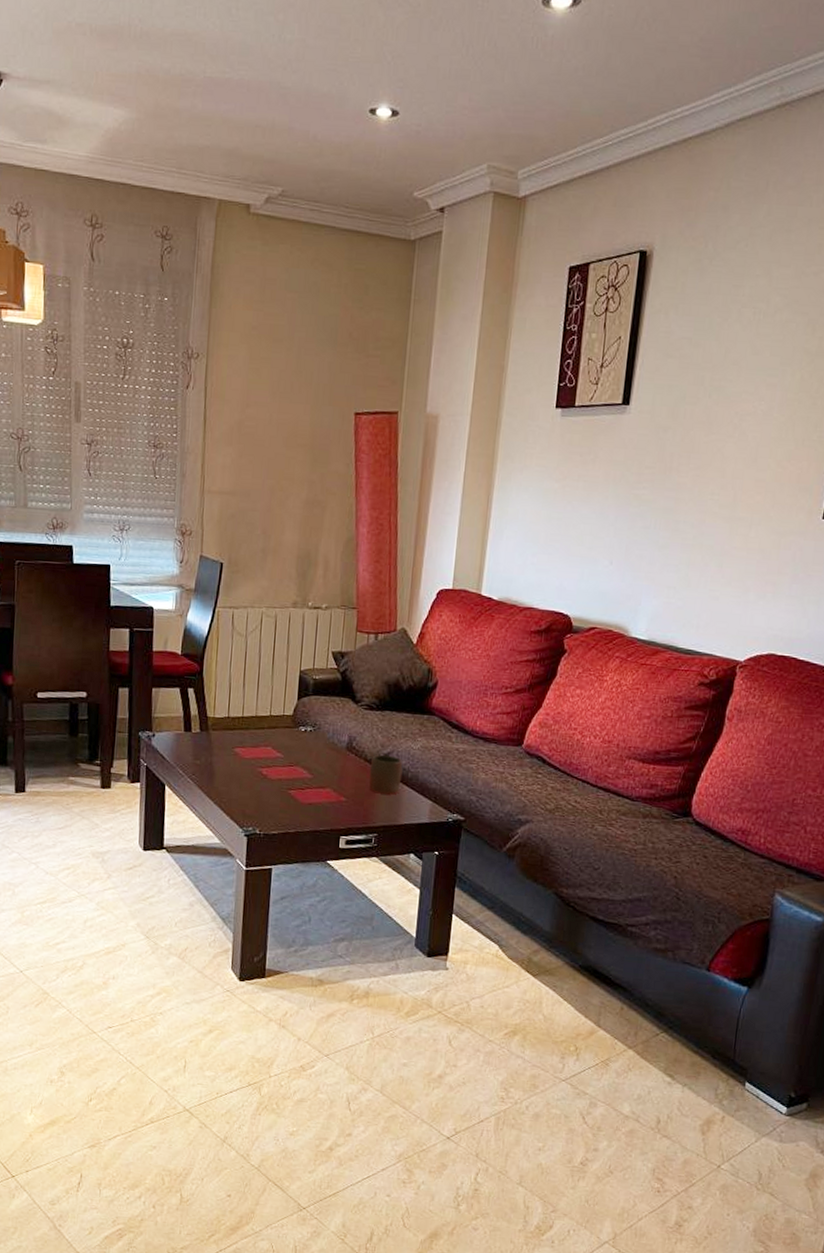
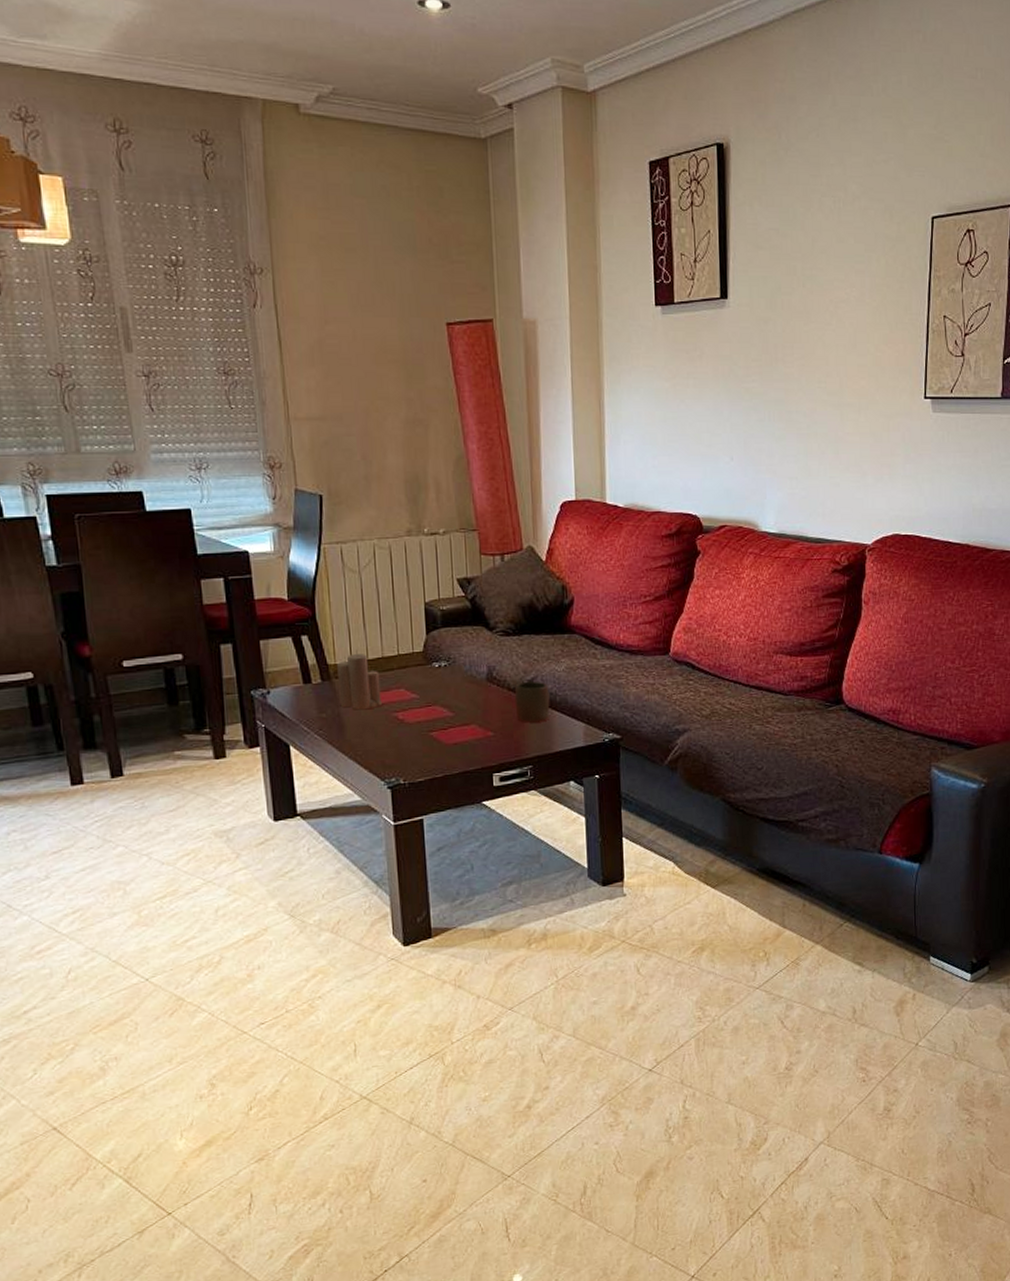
candle: none [213,707,252,762] -> present [337,650,383,710]

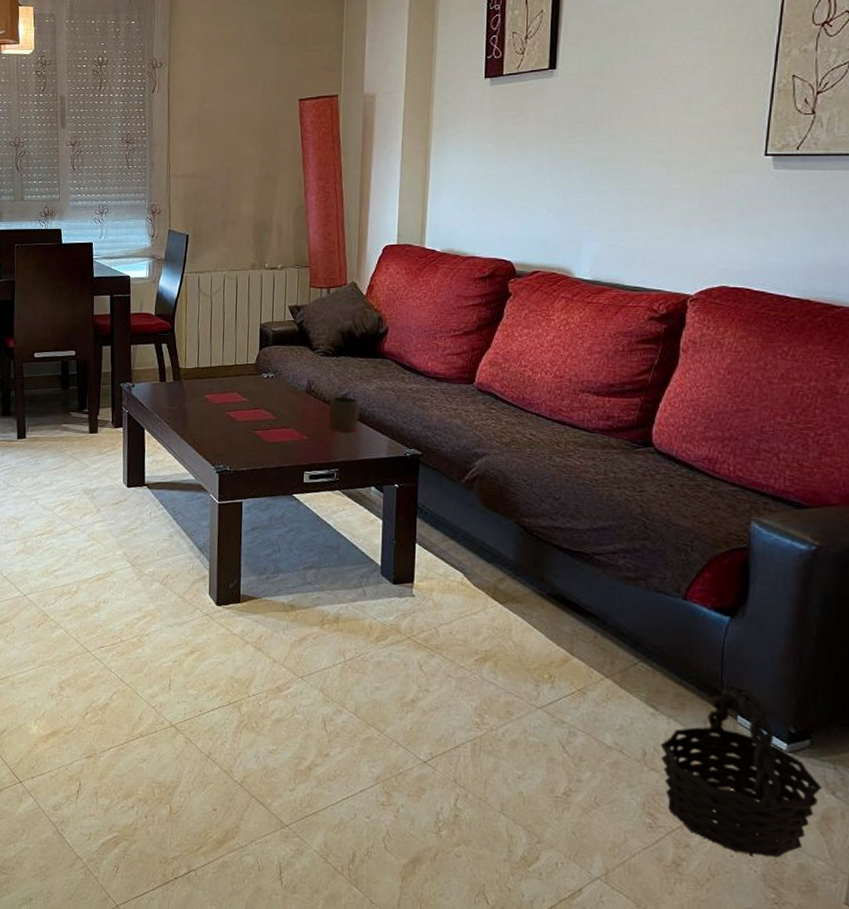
candle: present [337,650,383,710] -> none [186,358,219,407]
basket: none [867,927,1000,1085] -> present [660,684,823,858]

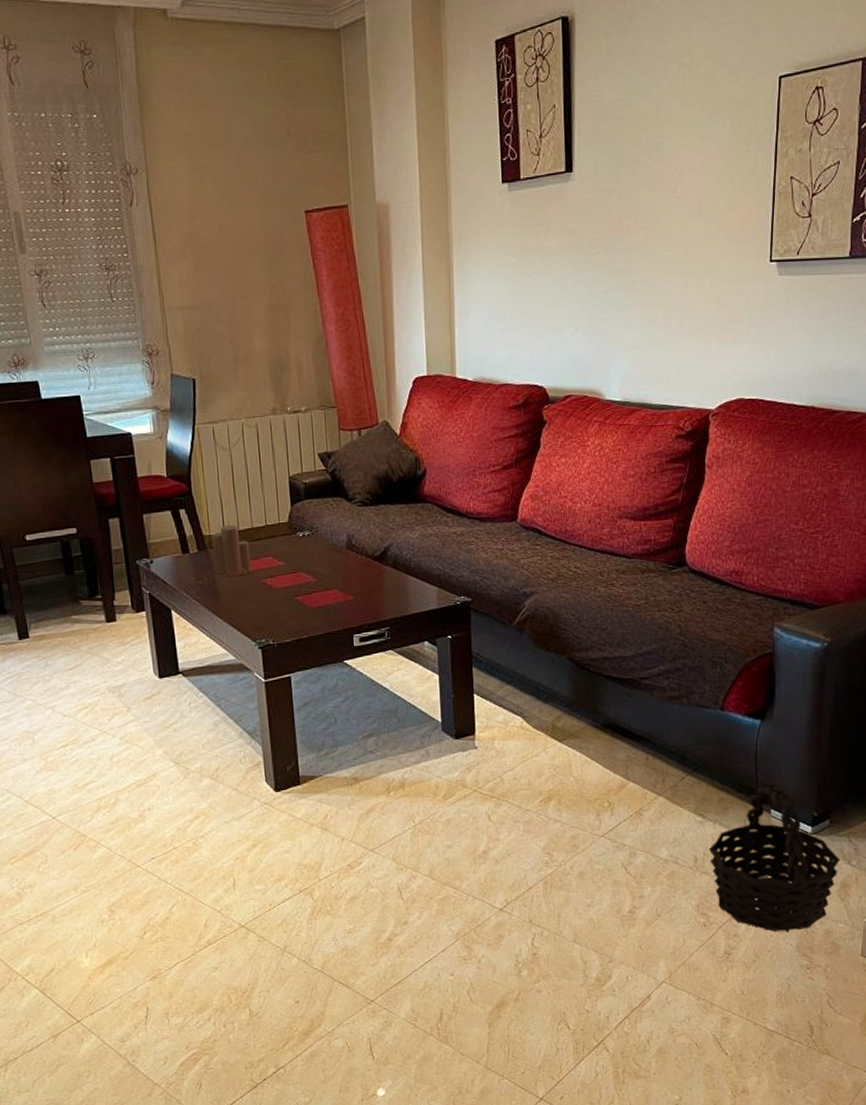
candle: none [186,358,219,407] -> present [212,522,253,577]
mug: present [328,396,360,432] -> none [372,548,405,587]

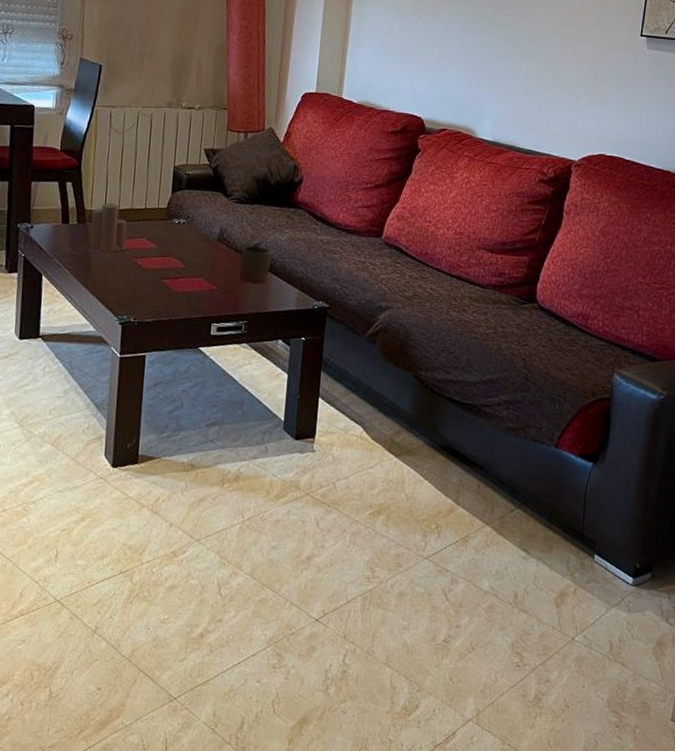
mug: none [372,548,405,587] -> present [239,245,271,284]
basket: present [708,781,841,932] -> none [529,526,659,684]

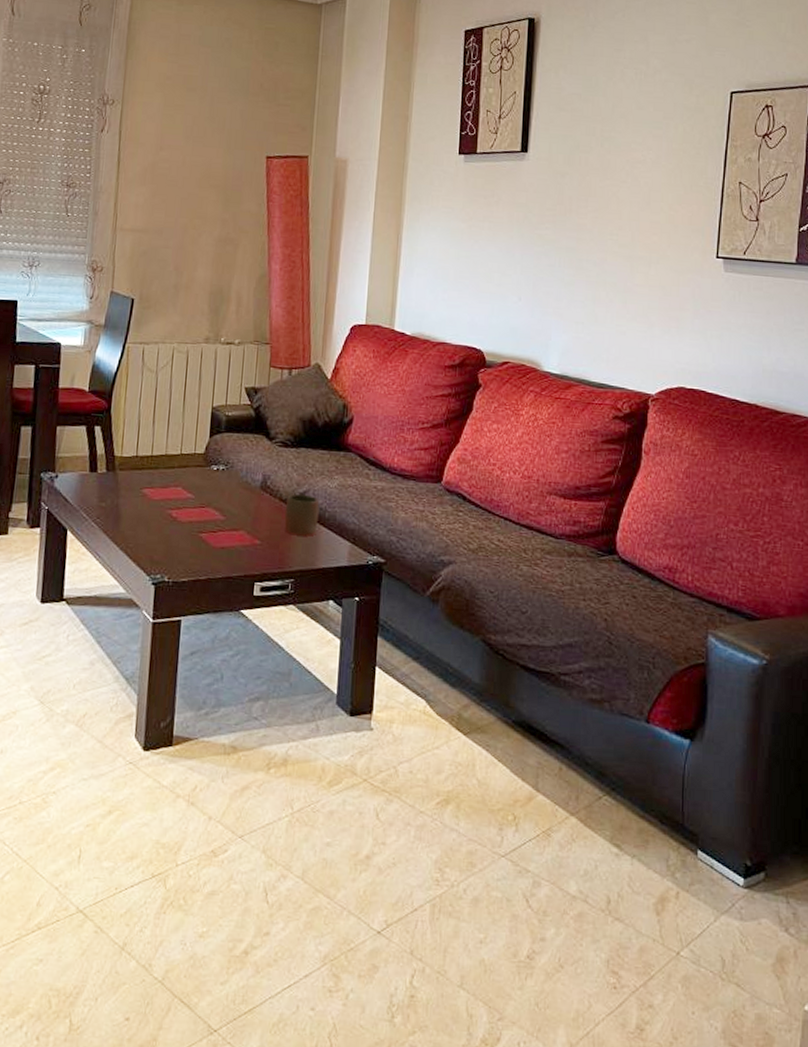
candle: present [90,200,127,253] -> none [120,445,161,504]

